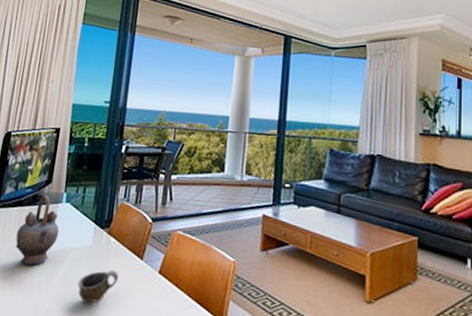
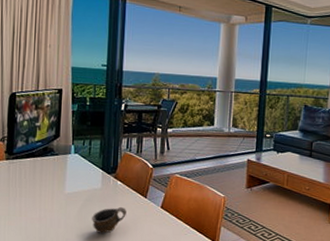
teapot: present [15,194,60,265] -> none [32,147,71,205]

